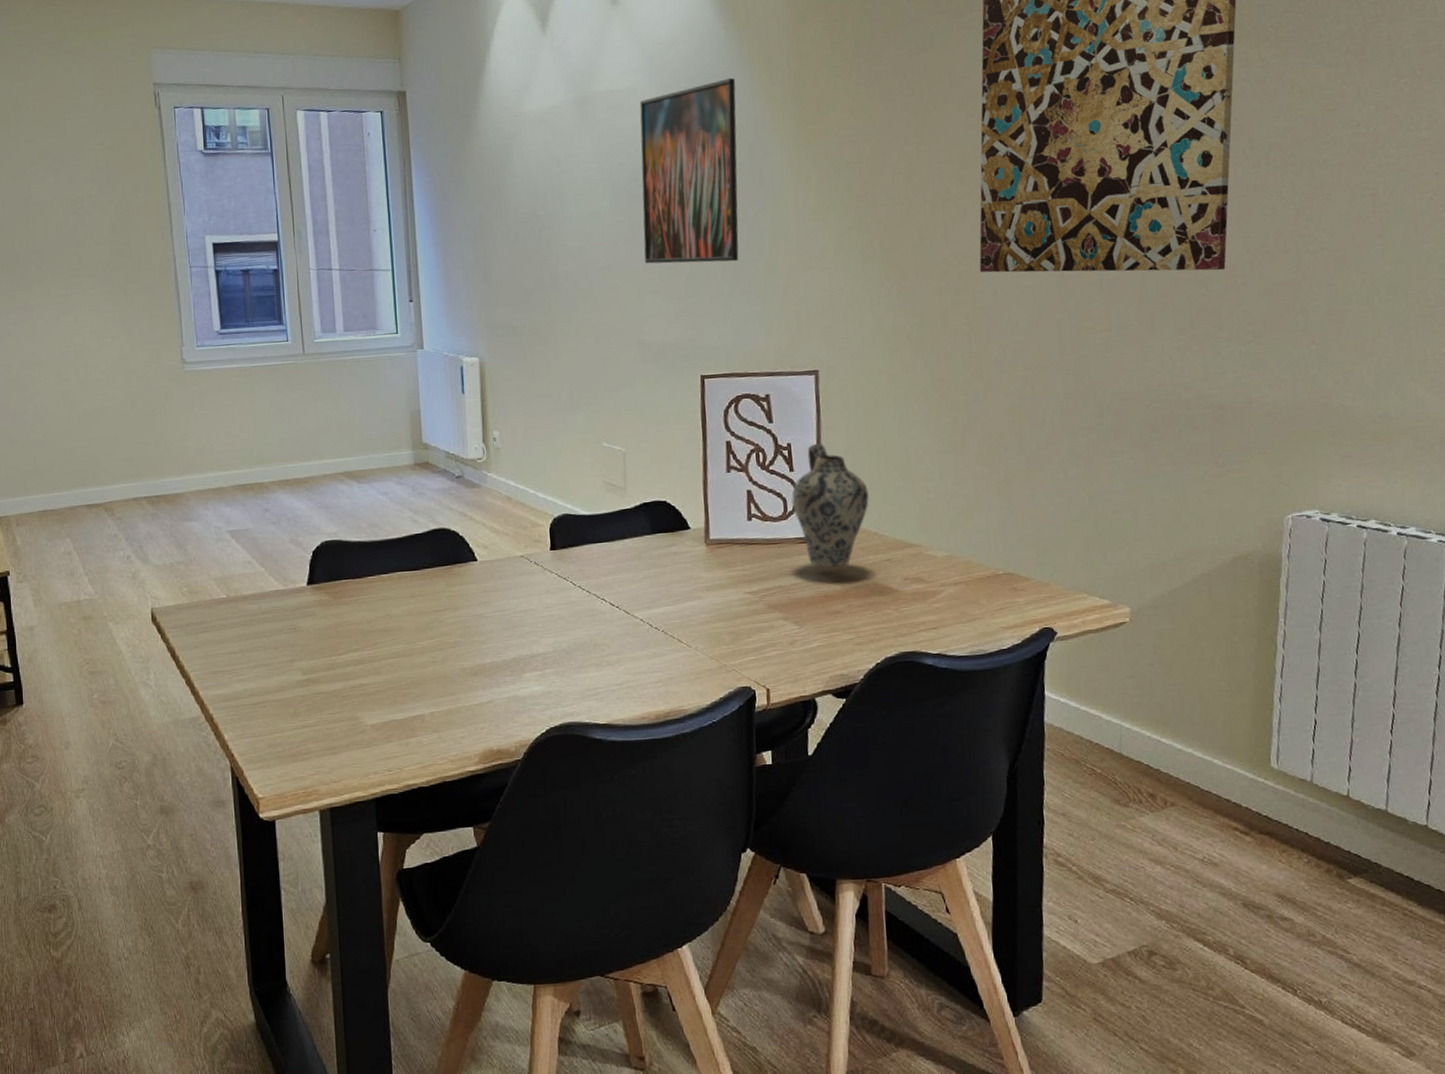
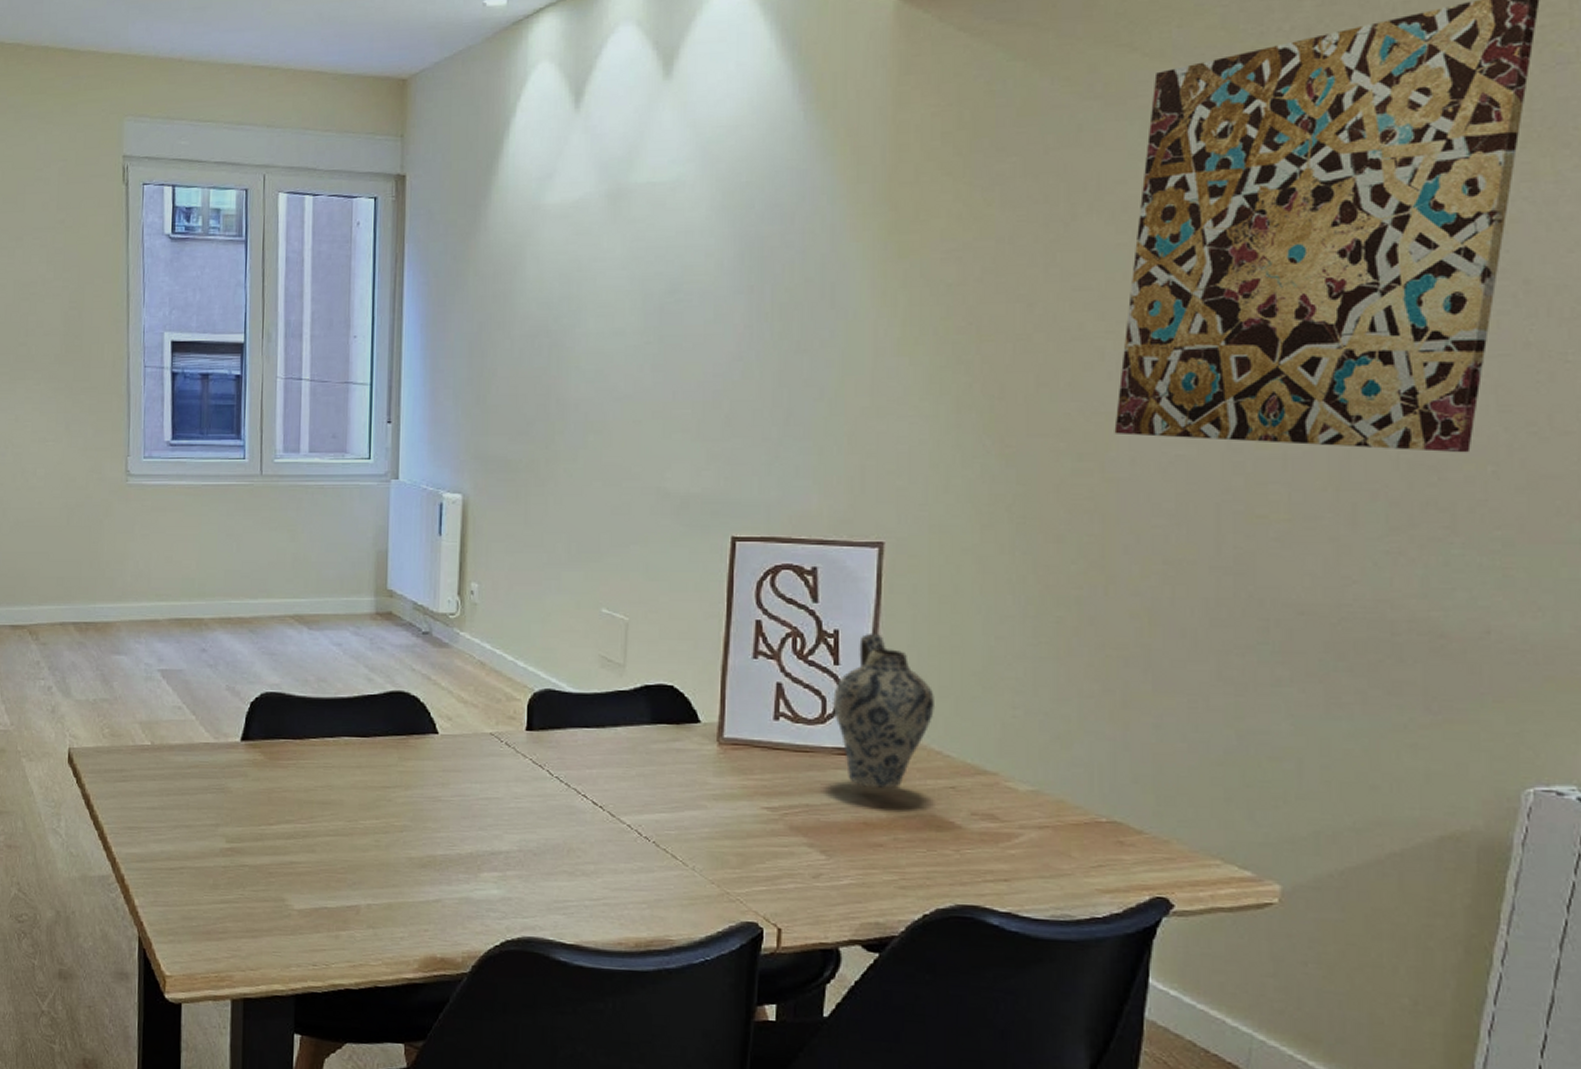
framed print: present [639,77,739,264] -> none [674,172,811,400]

